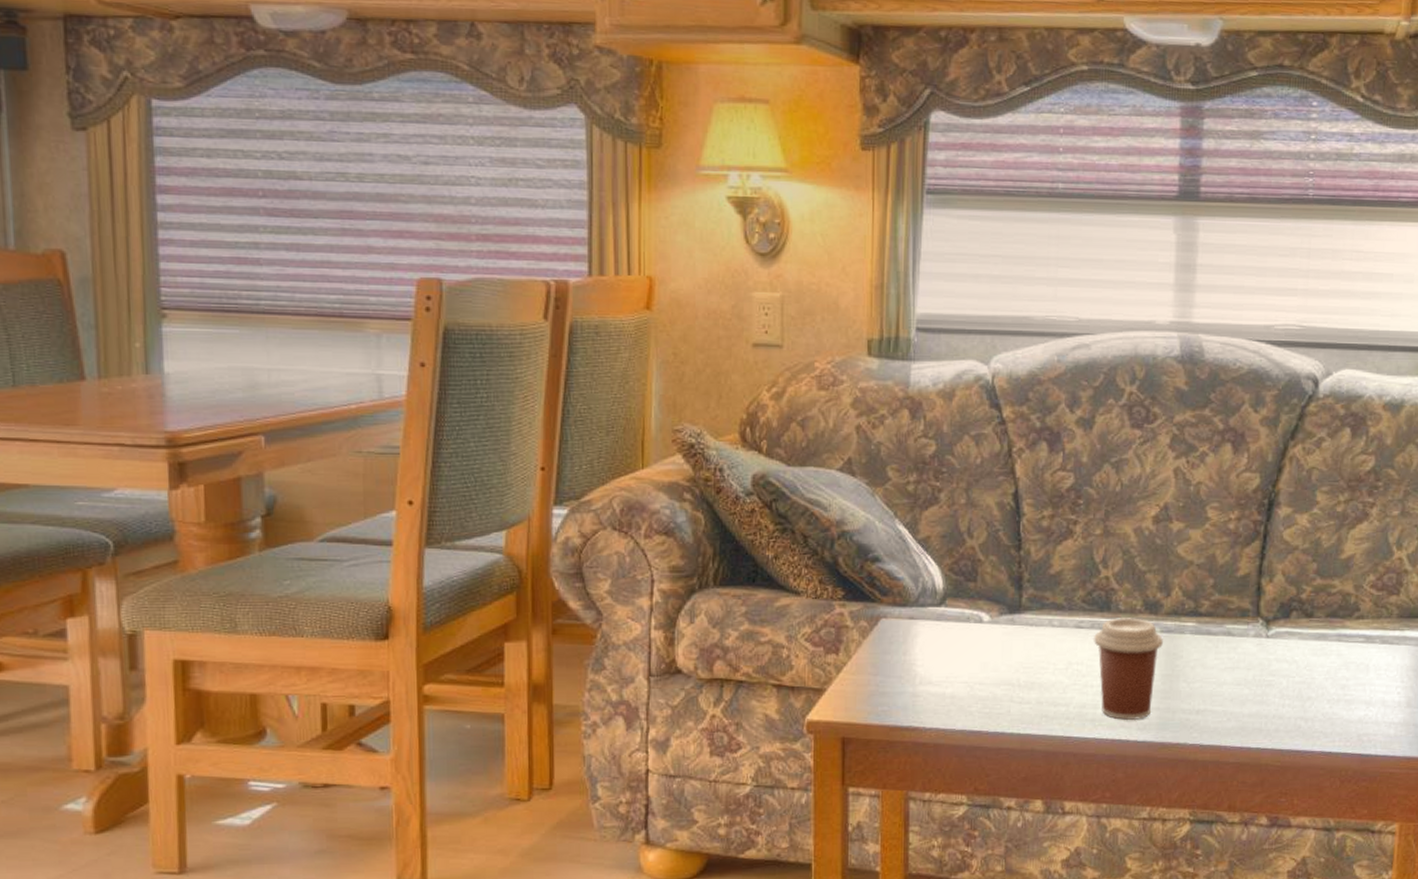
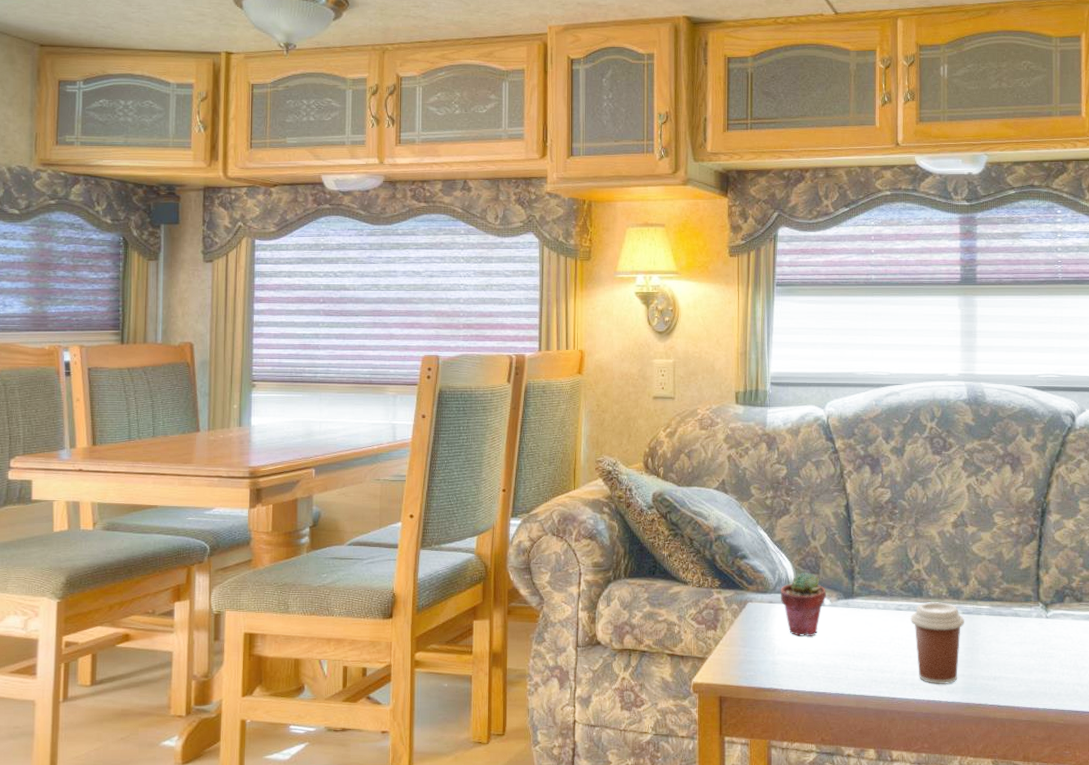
potted succulent: none [924,579,985,661] -> present [780,572,826,636]

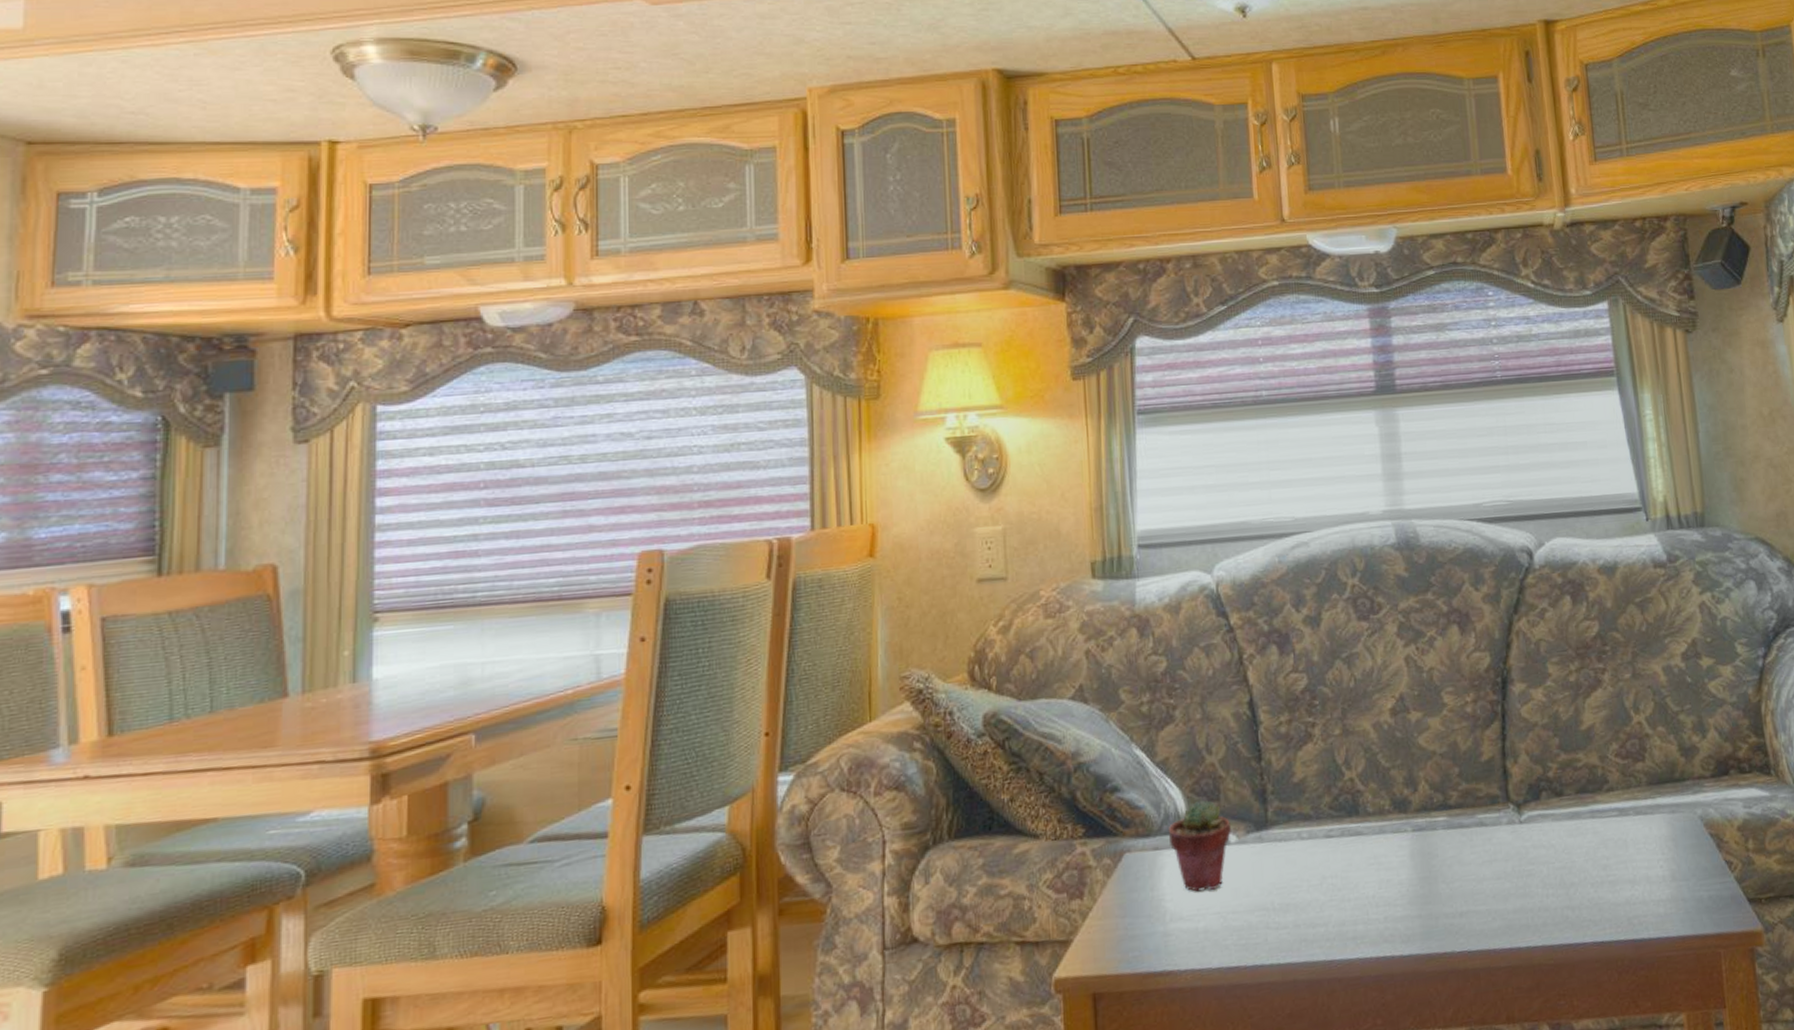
coffee cup: present [909,602,964,685] -> none [1344,819,1416,935]

